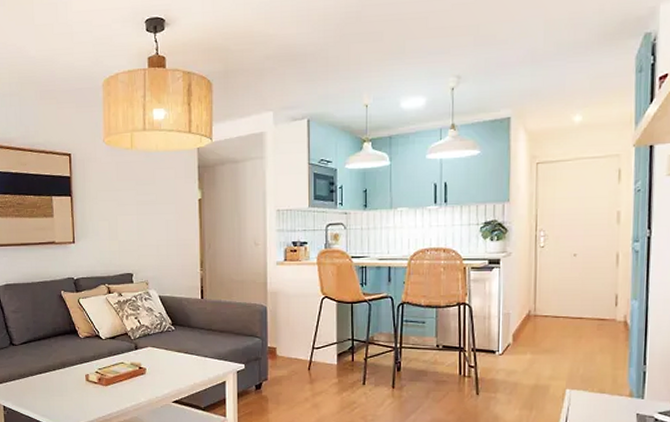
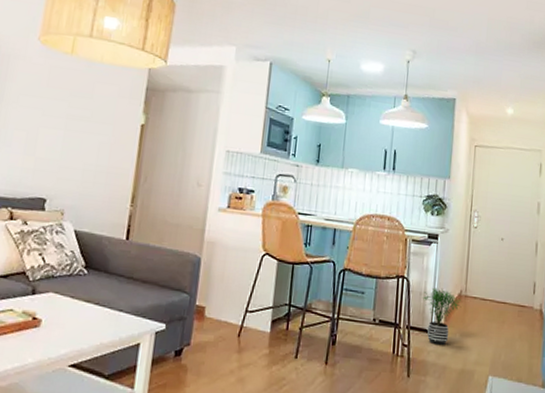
potted plant: none [486,310,531,365] -> present [422,287,461,346]

